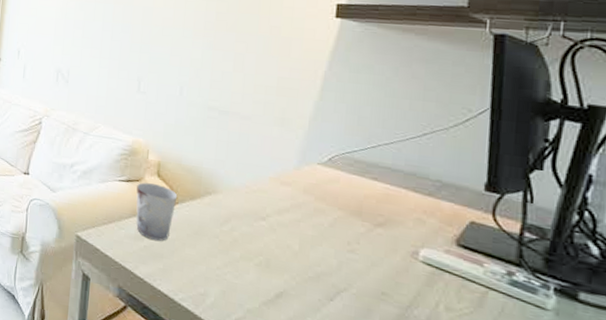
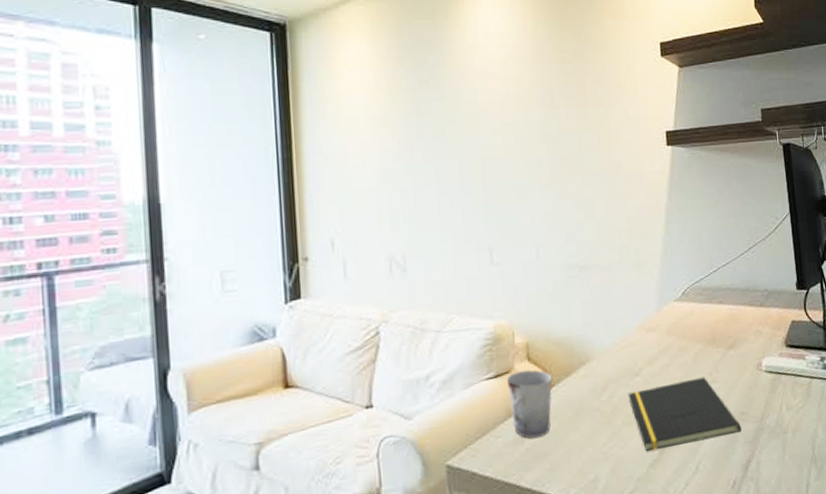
notepad: none [250,232,379,311] -> present [627,377,741,452]

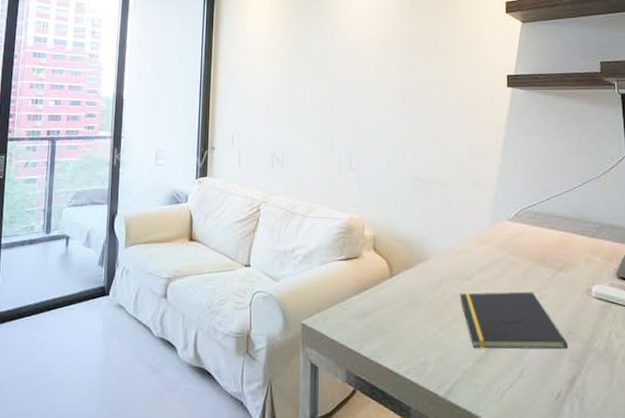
cup: present [507,370,553,438] -> none [356,259,394,316]

